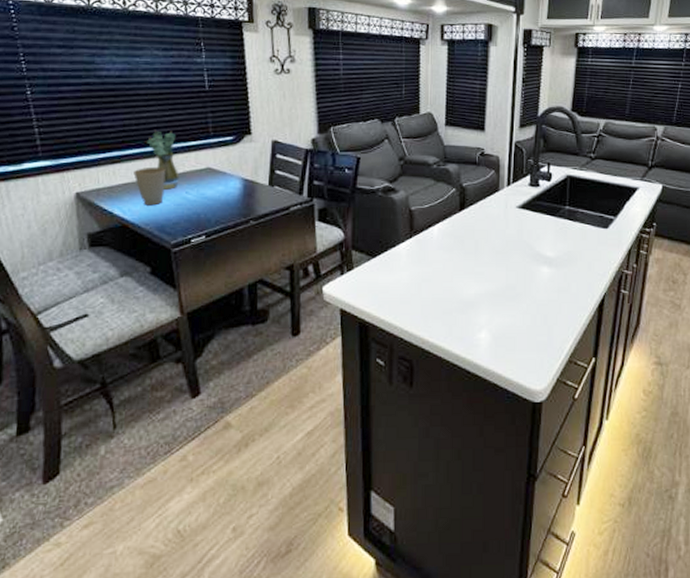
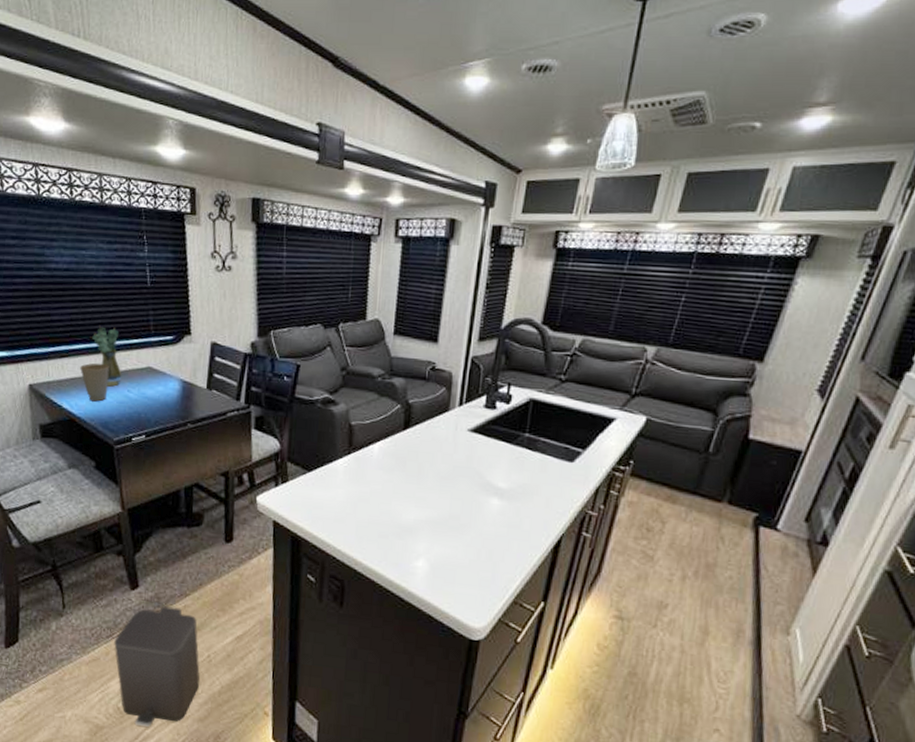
pedal bin: none [173,410,269,548] -> present [114,606,200,728]

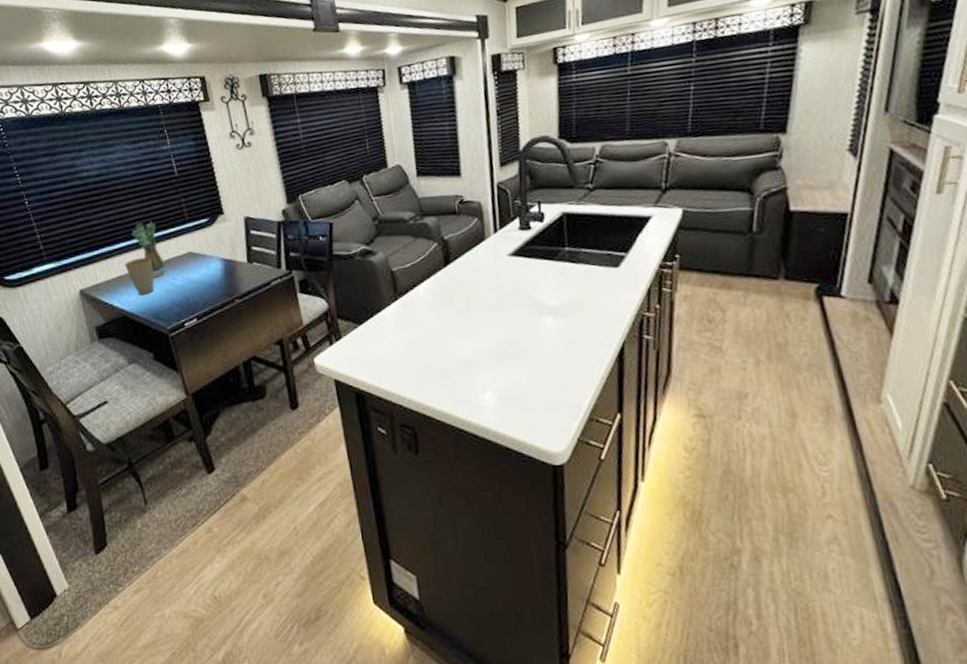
pedal bin: present [114,606,200,728] -> none [200,484,291,613]

